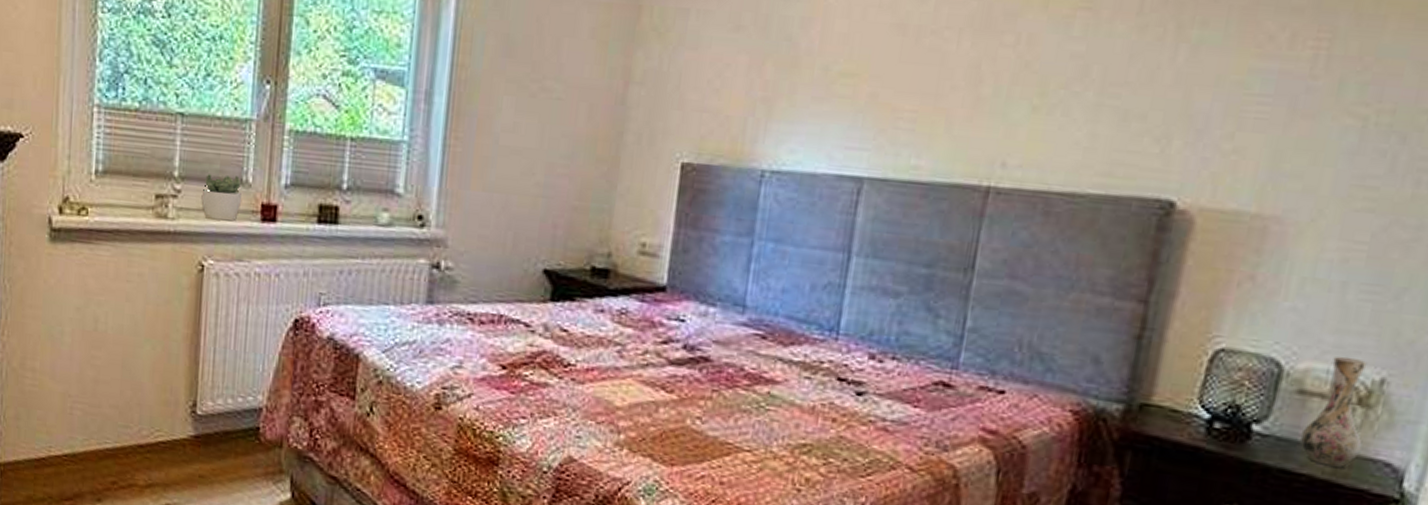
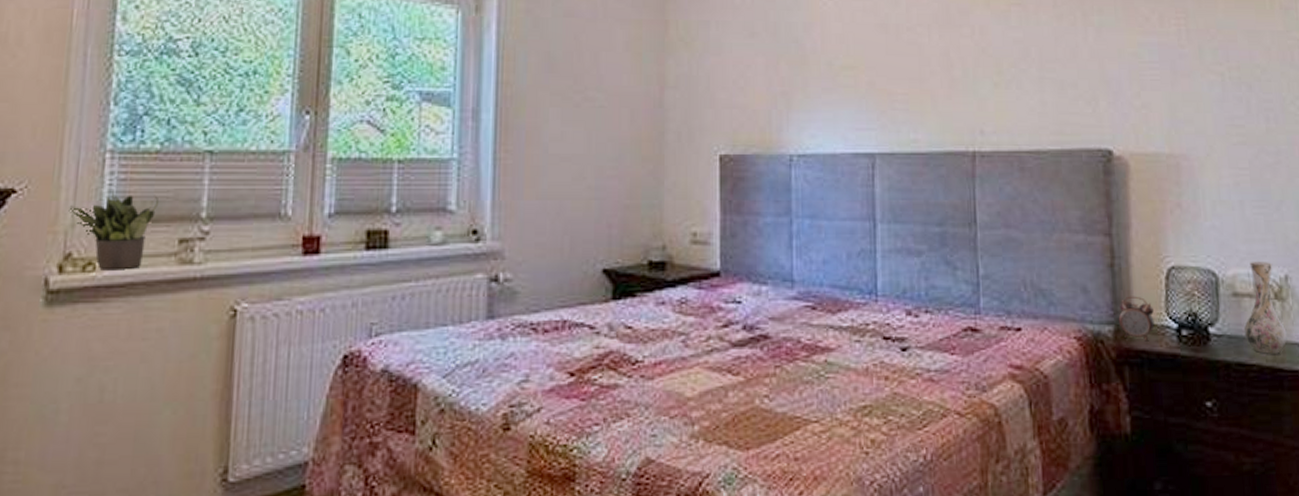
potted plant: none [66,143,138,217] -> present [70,190,158,271]
succulent plant: present [201,174,242,222] -> none [233,210,281,260]
alarm clock: none [1131,374,1183,428] -> present [1118,296,1155,342]

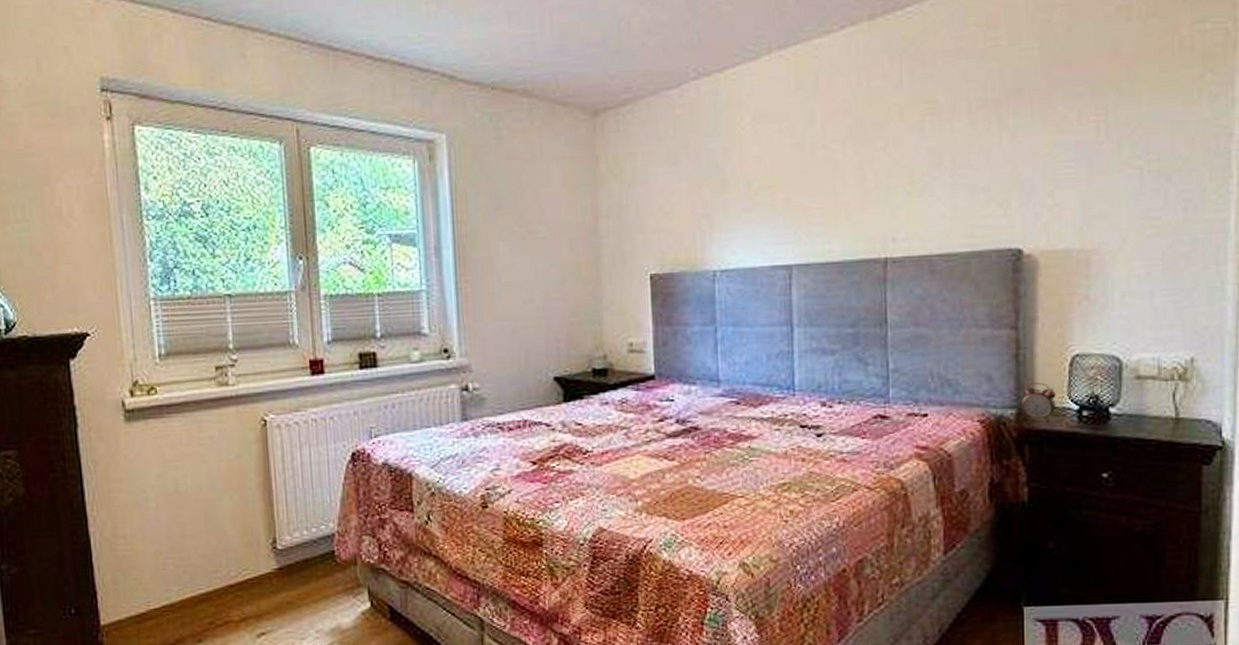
potted plant: present [70,190,158,271] -> none [131,330,196,393]
vase: present [1243,261,1288,354] -> none [1144,345,1188,430]

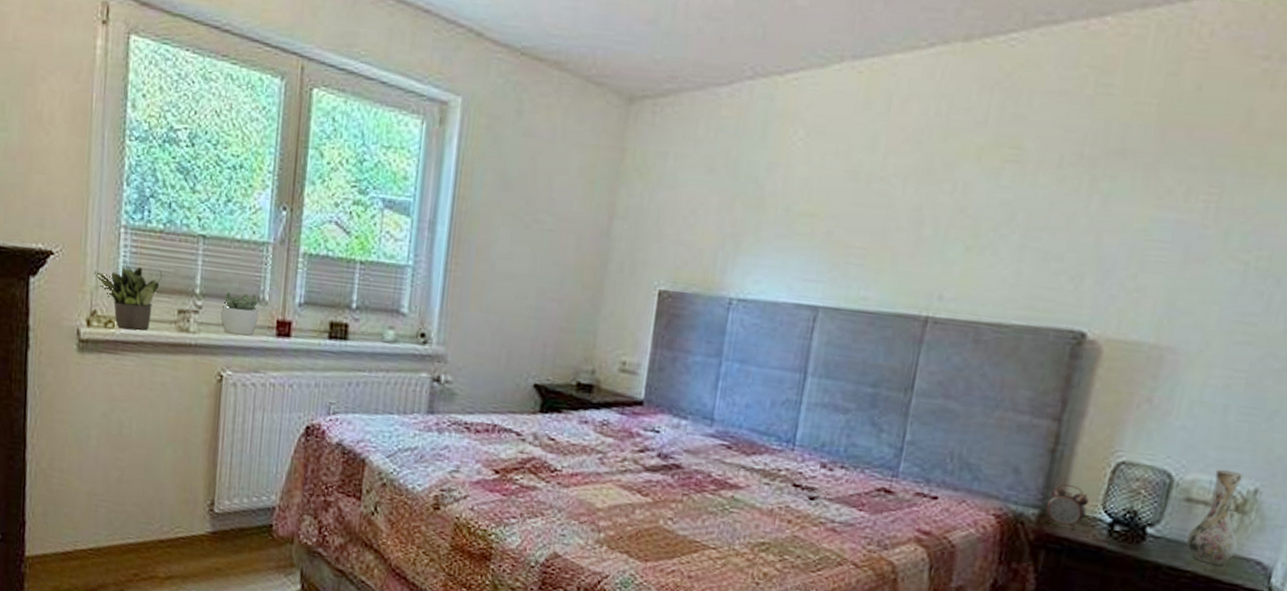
potted plant: none [131,330,196,393] -> present [94,261,162,330]
succulent plant: none [256,340,292,381] -> present [221,292,259,336]
vase: none [1144,345,1188,430] -> present [1186,468,1244,565]

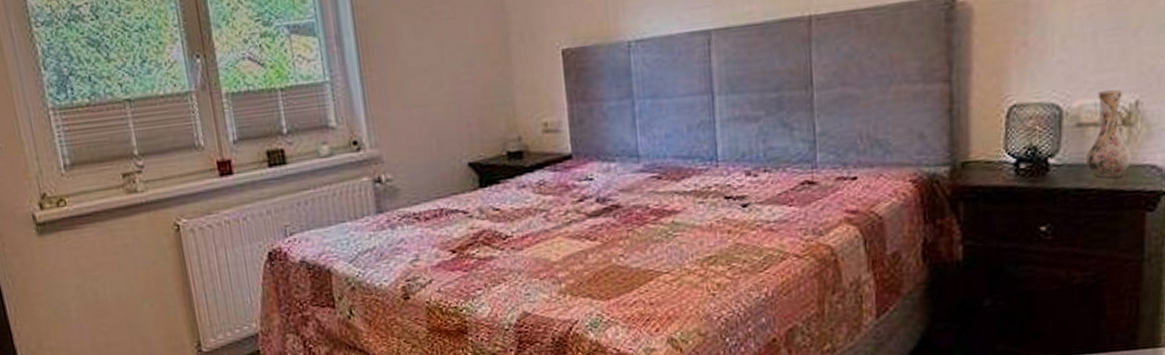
potted plant: present [94,261,162,330] -> none [34,140,100,204]
succulent plant: present [221,292,259,336] -> none [162,142,199,185]
alarm clock: present [1045,483,1089,530] -> none [955,136,992,178]

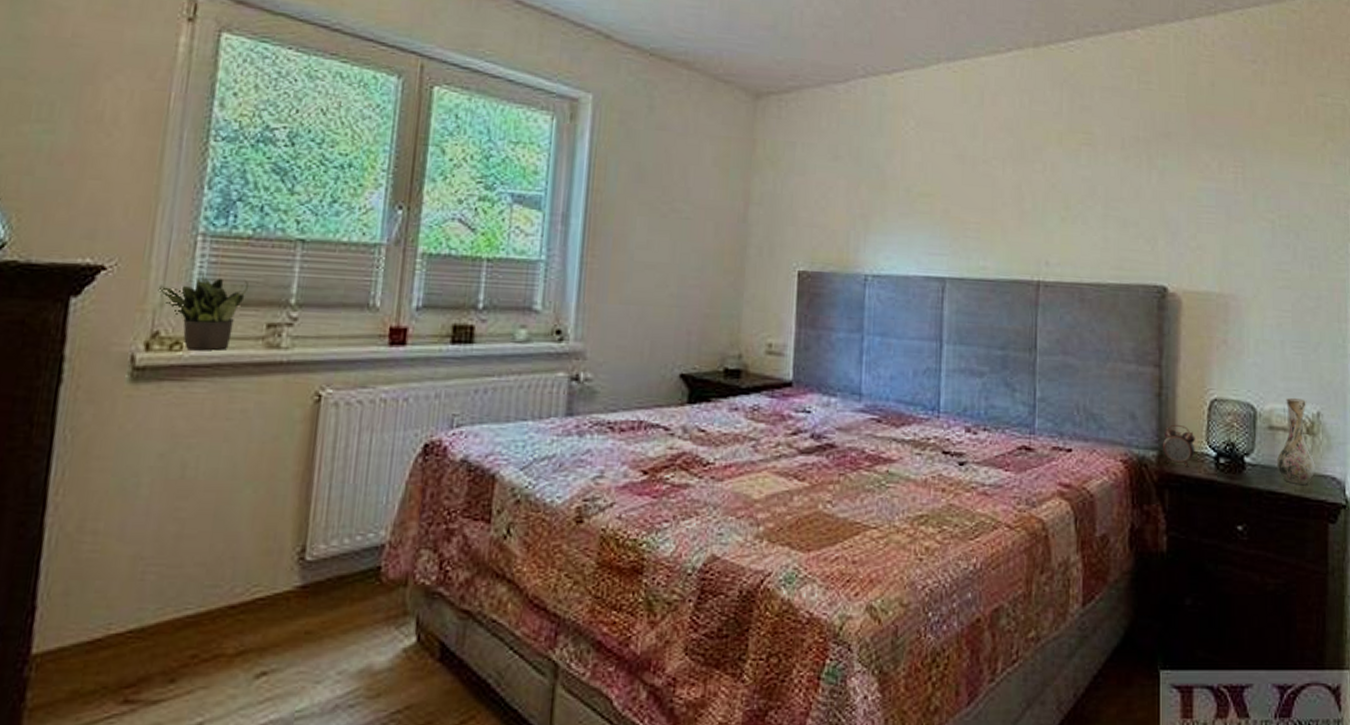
potted plant: none [34,140,100,204] -> present [160,272,248,351]
alarm clock: none [955,136,992,178] -> present [1162,424,1195,467]

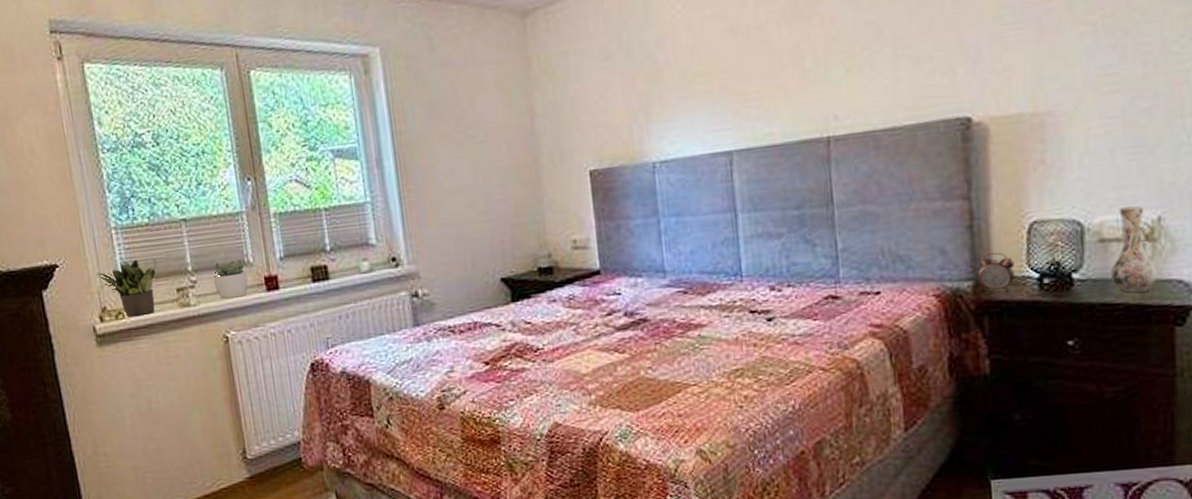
succulent plant: none [321,300,368,348] -> present [214,259,248,300]

